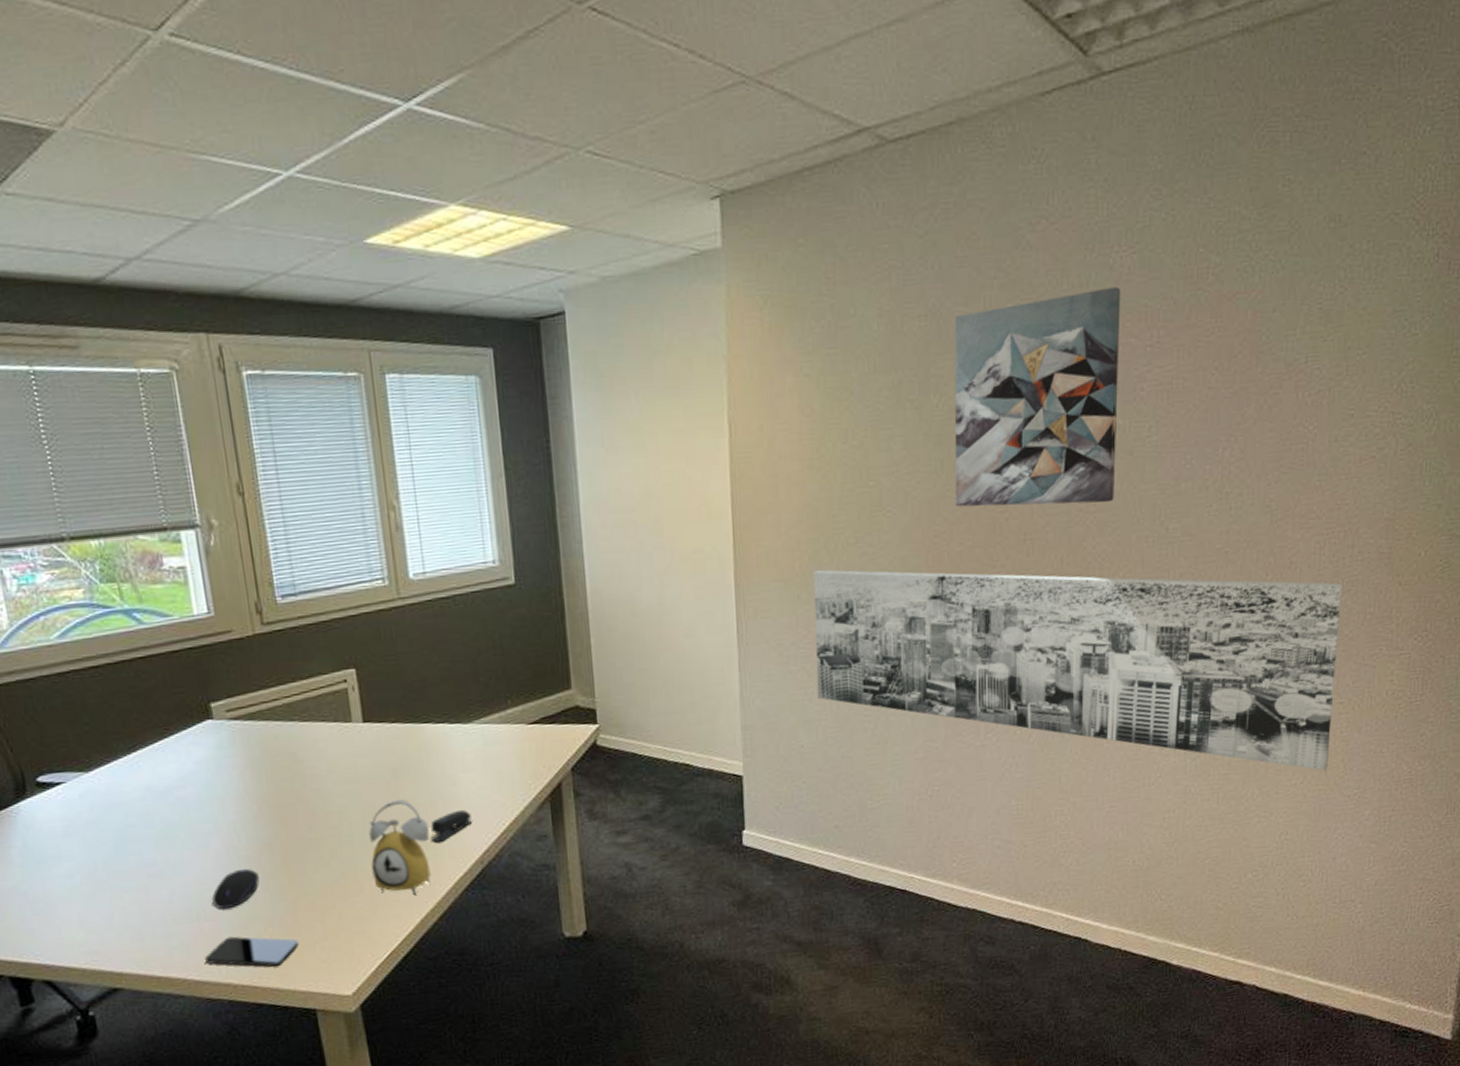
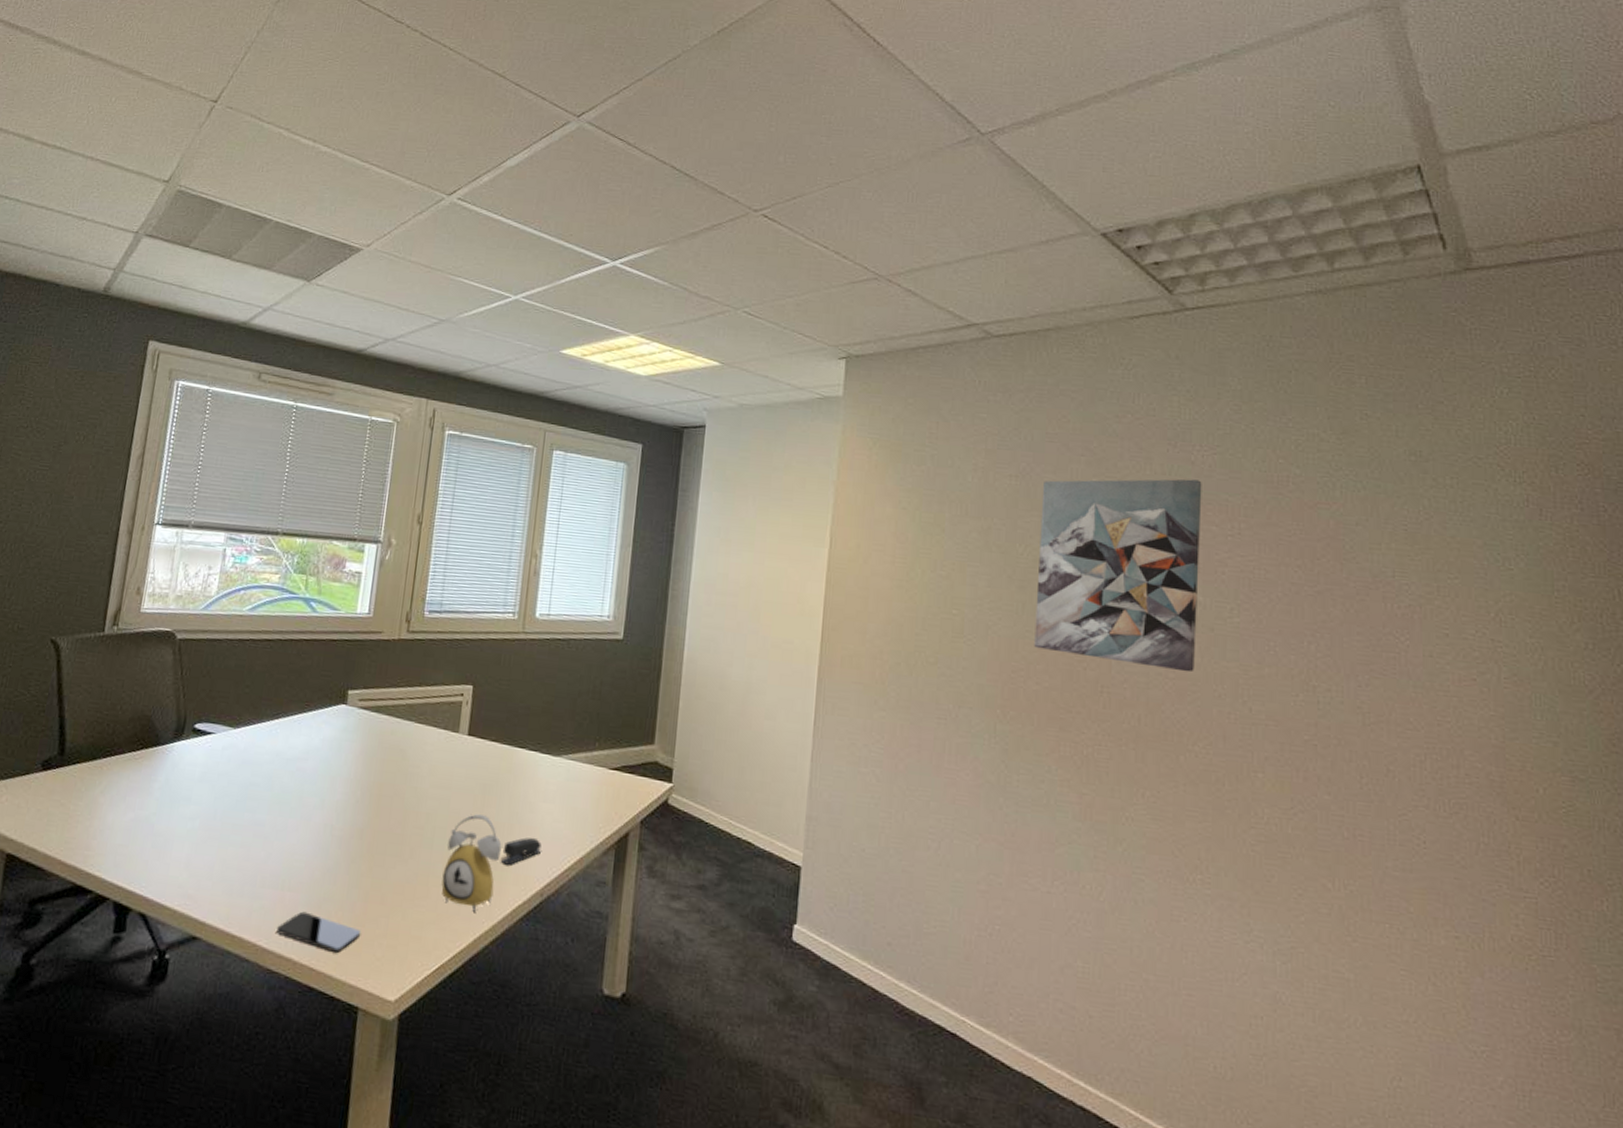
computer mouse: present [212,868,259,909] -> none [299,847,345,884]
wall art: present [813,569,1342,771] -> none [883,680,1450,1014]

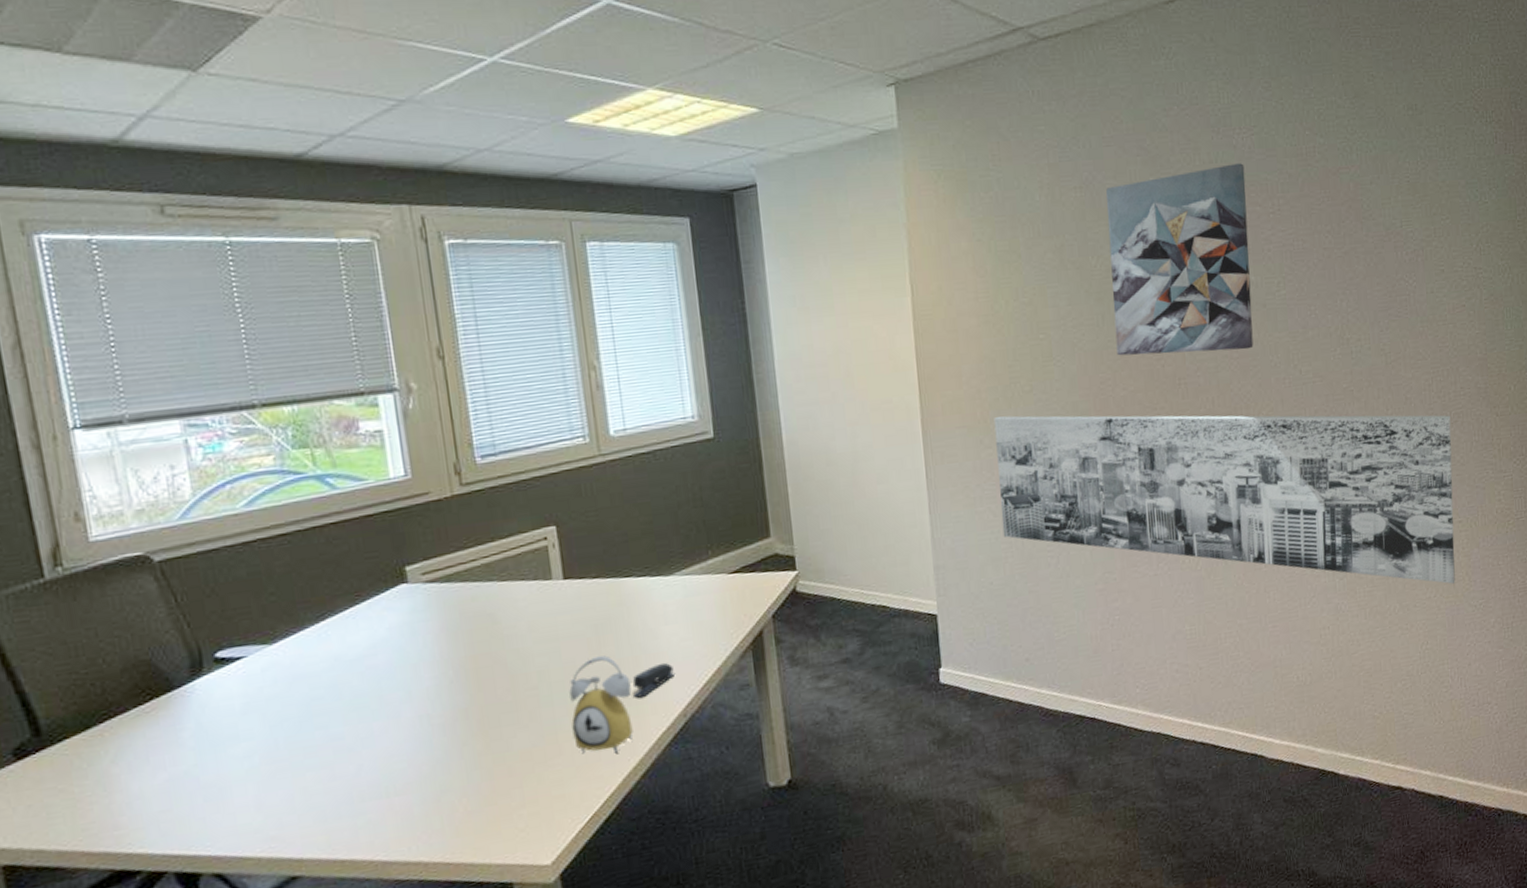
smartphone: present [277,911,361,953] -> none [394,808,496,843]
wall art: none [883,680,1450,1014] -> present [994,415,1455,584]

